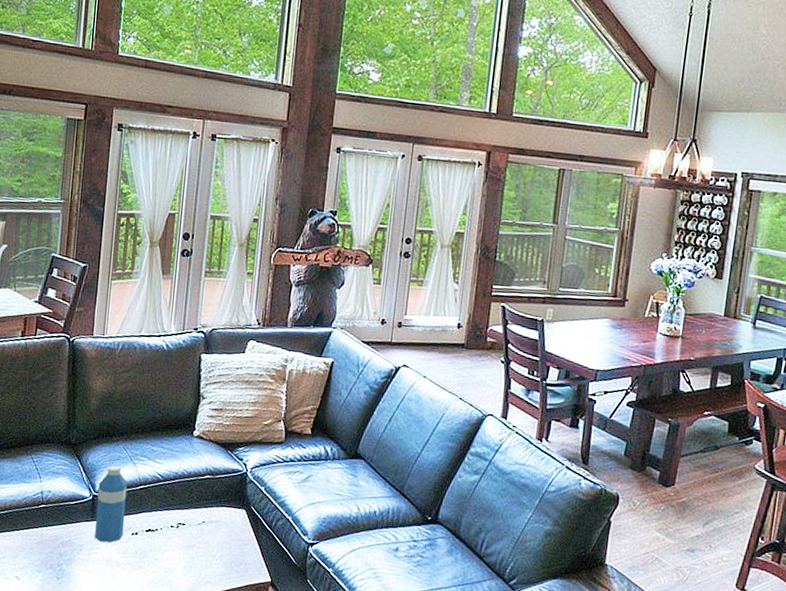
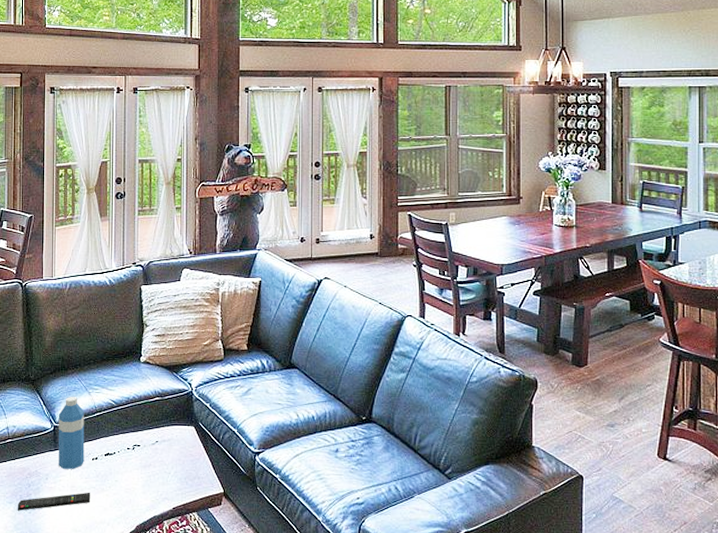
remote control: none [46,568,127,581] -> present [17,492,91,511]

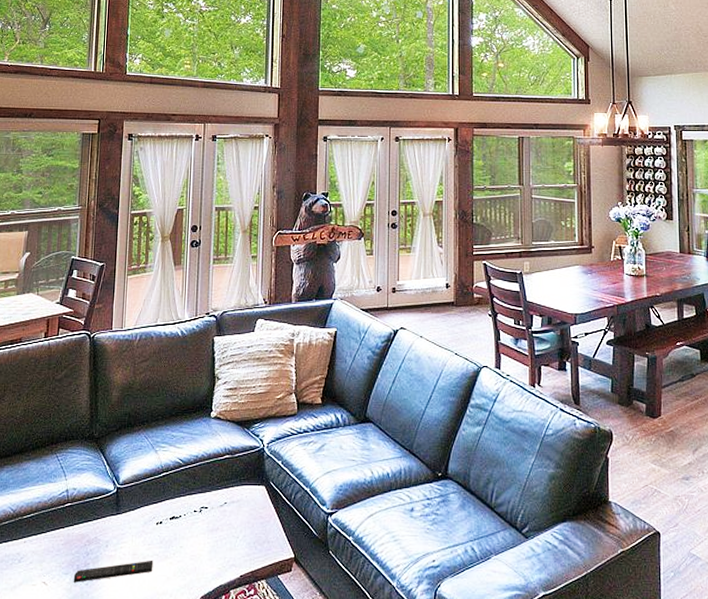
water bottle: present [58,396,85,469] -> none [120,455,151,535]

